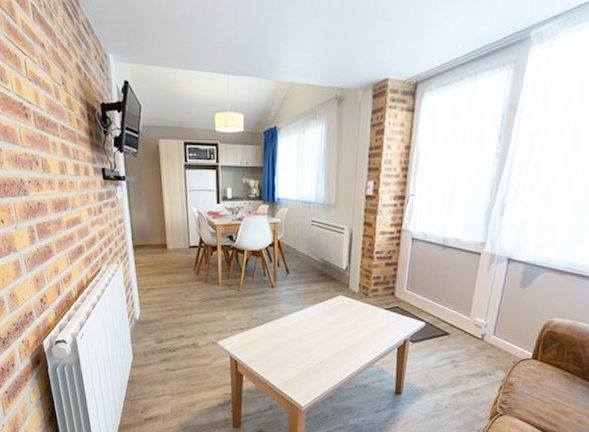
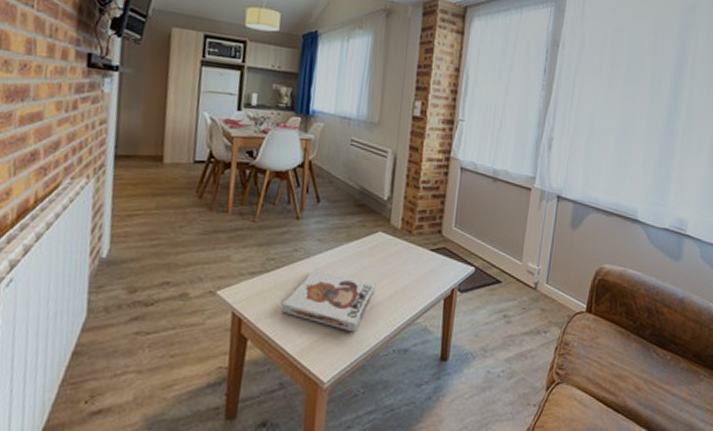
board game: none [265,325,339,372] -> present [281,269,376,333]

